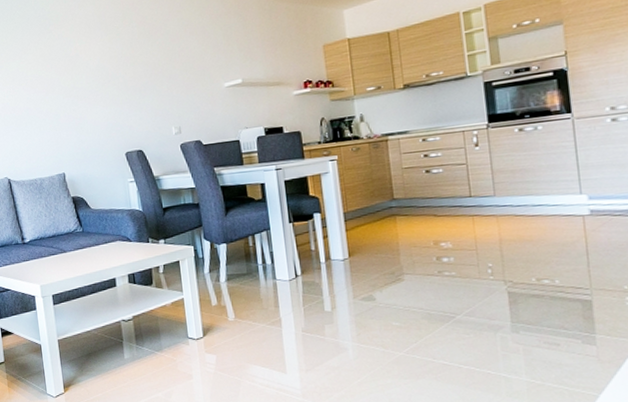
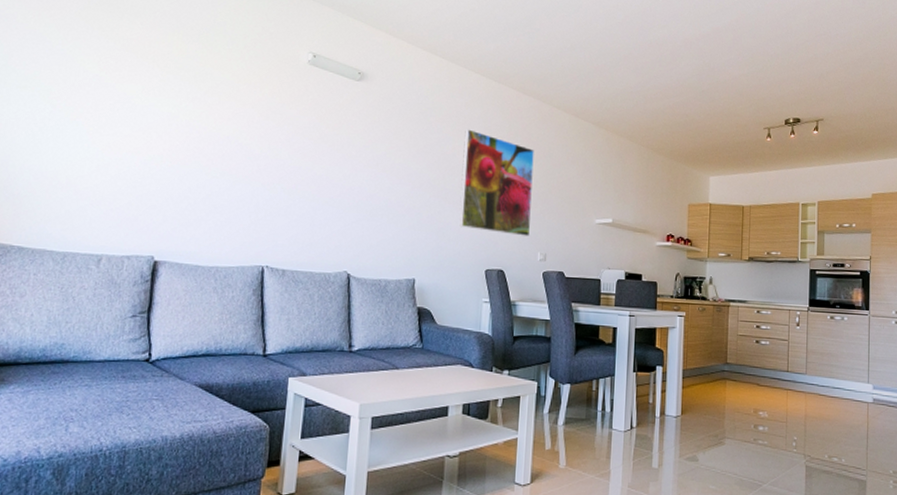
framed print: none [82,27,162,119] -> present [459,129,534,236]

